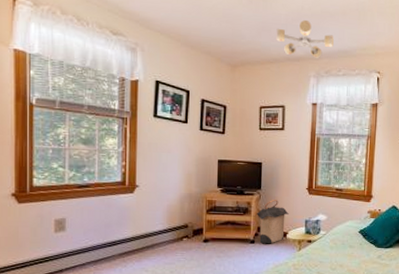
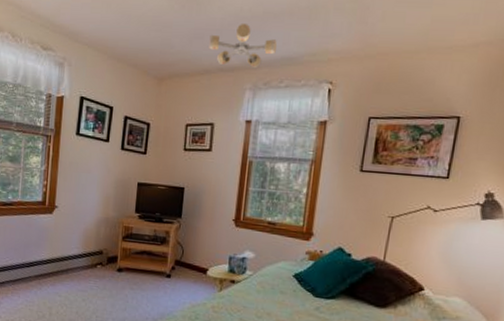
laundry hamper: present [257,200,289,244] -> none [175,230,211,280]

